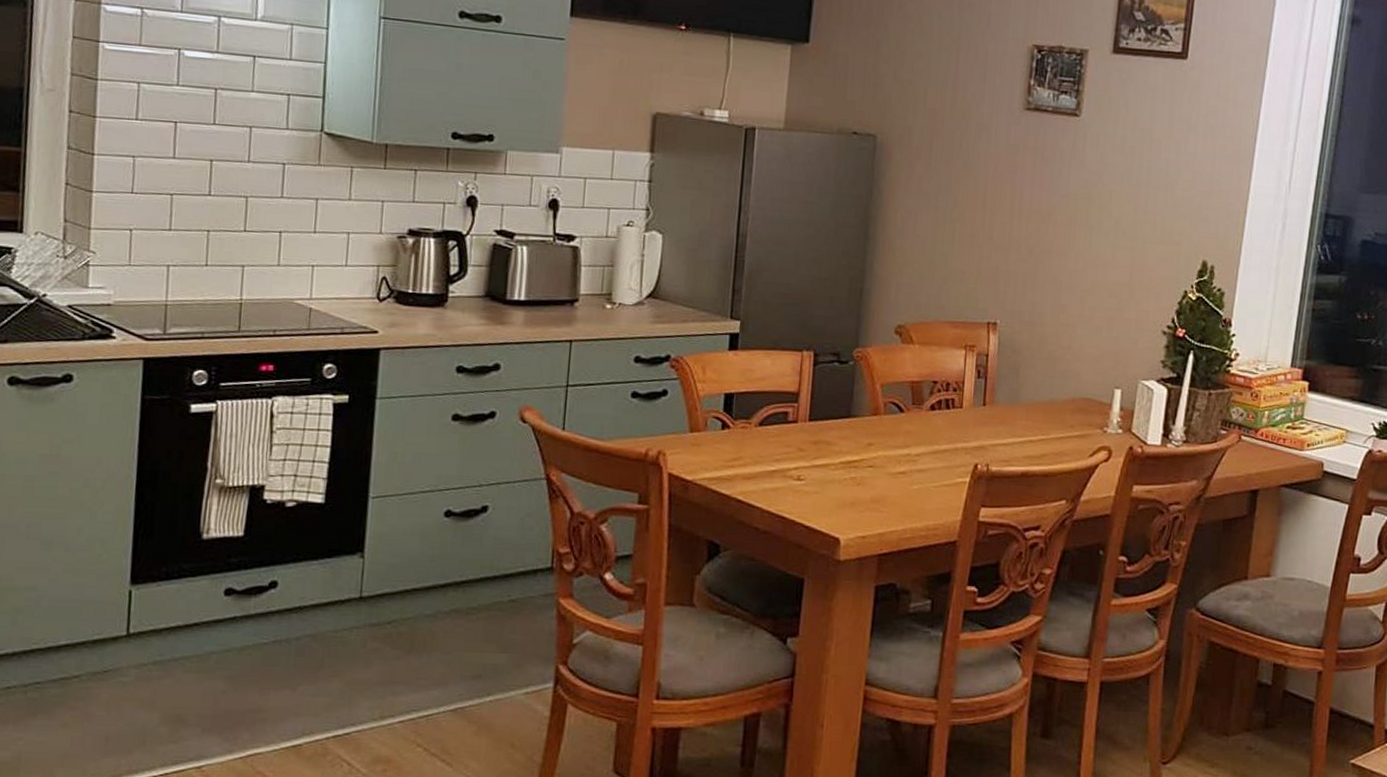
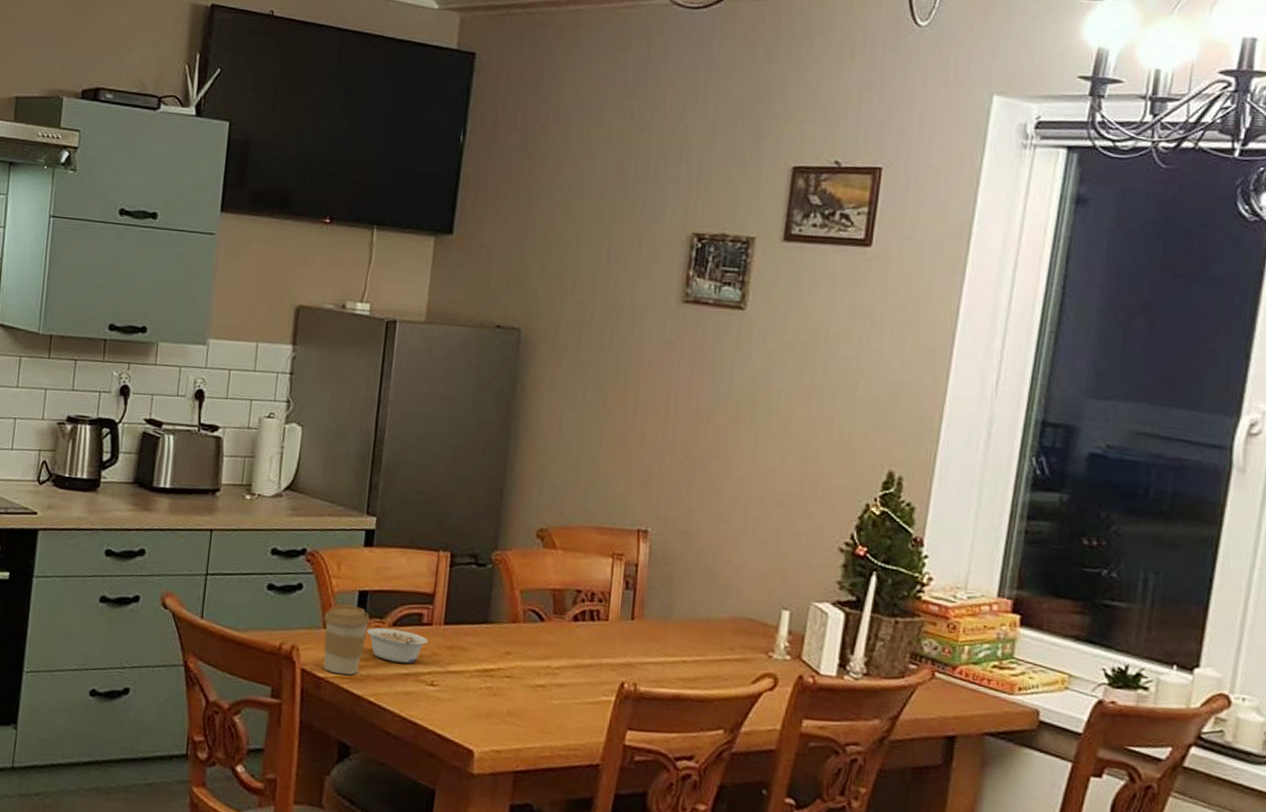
coffee cup: none [690,408,736,476] -> present [323,605,370,675]
legume: none [733,428,794,461] -> present [366,627,428,664]

